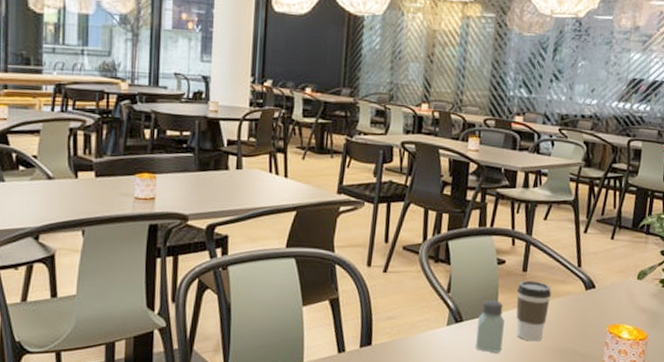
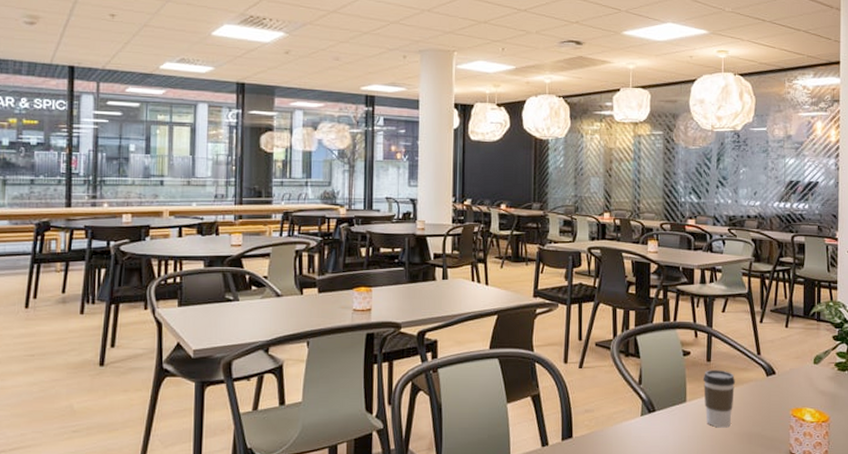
saltshaker: present [475,300,505,353] -> none [669,390,694,440]

